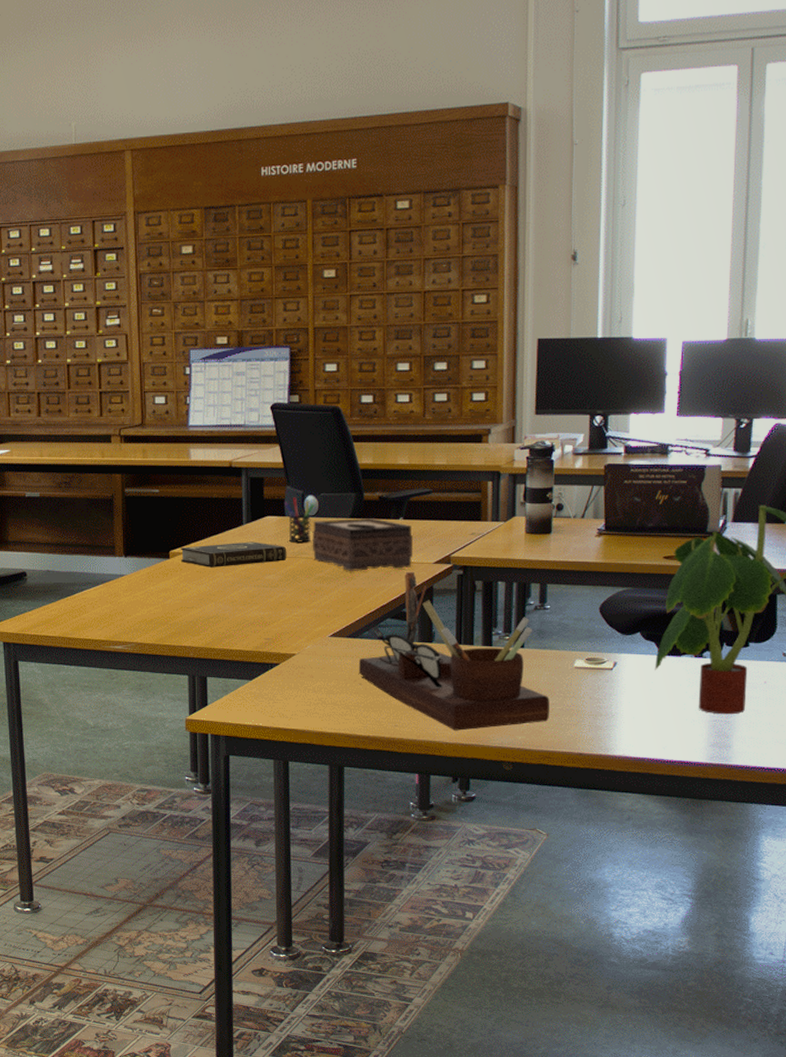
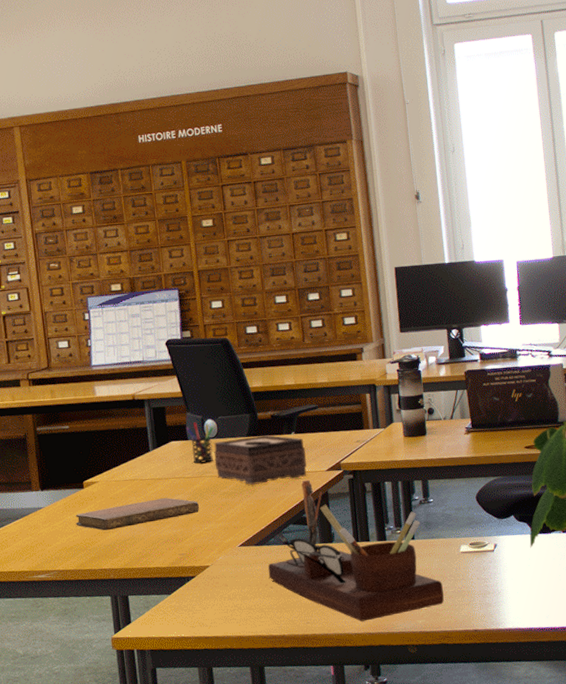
notebook: none [158,577,290,606] -> present [75,498,199,531]
book: present [180,541,287,567] -> none [93,465,193,494]

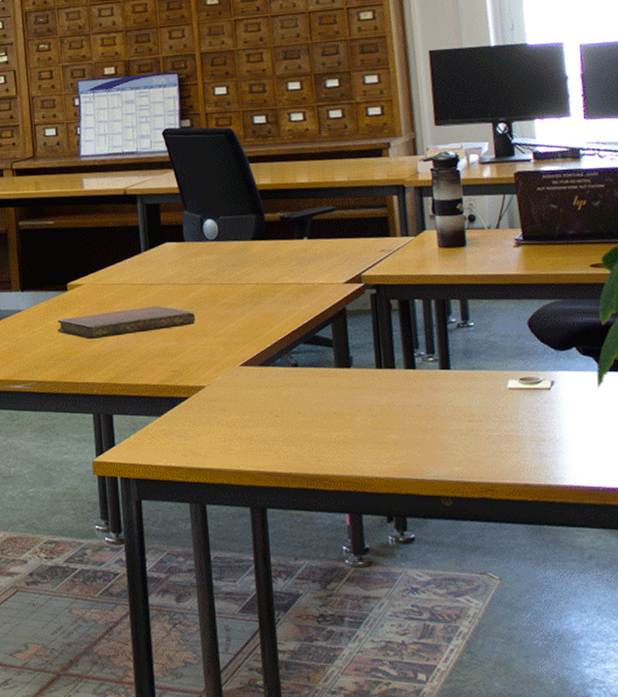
pen holder: present [185,422,214,464] -> none [182,222,214,269]
tissue box: present [214,435,307,485] -> none [213,239,322,296]
desk organizer: present [267,479,444,622] -> none [273,293,487,464]

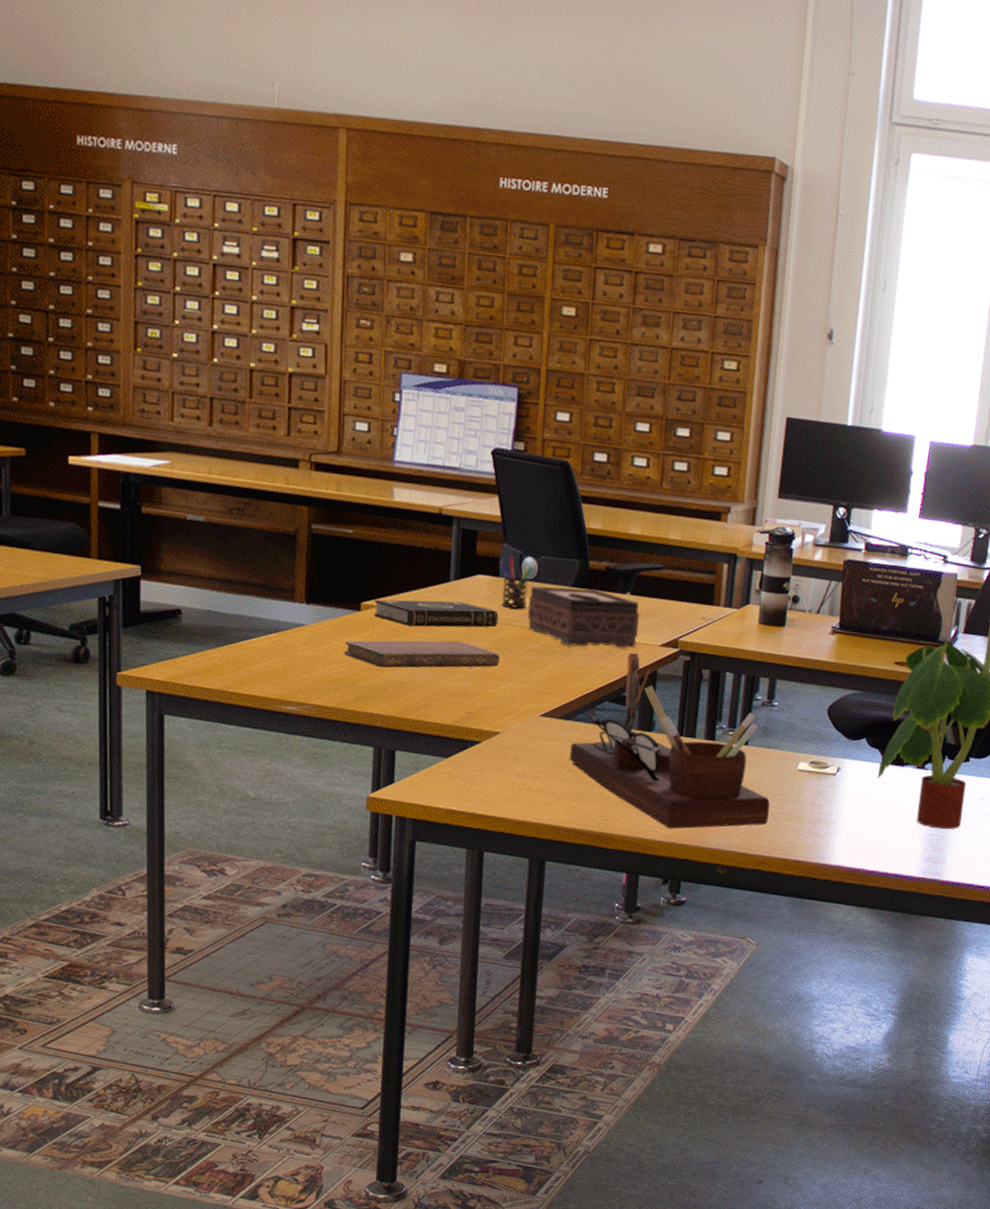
book: none [78,269,189,299] -> present [373,599,499,628]
pen holder: none [182,222,214,269] -> present [498,557,534,609]
tissue box: none [213,239,322,296] -> present [527,586,639,648]
desk organizer: none [273,293,487,464] -> present [569,652,770,829]

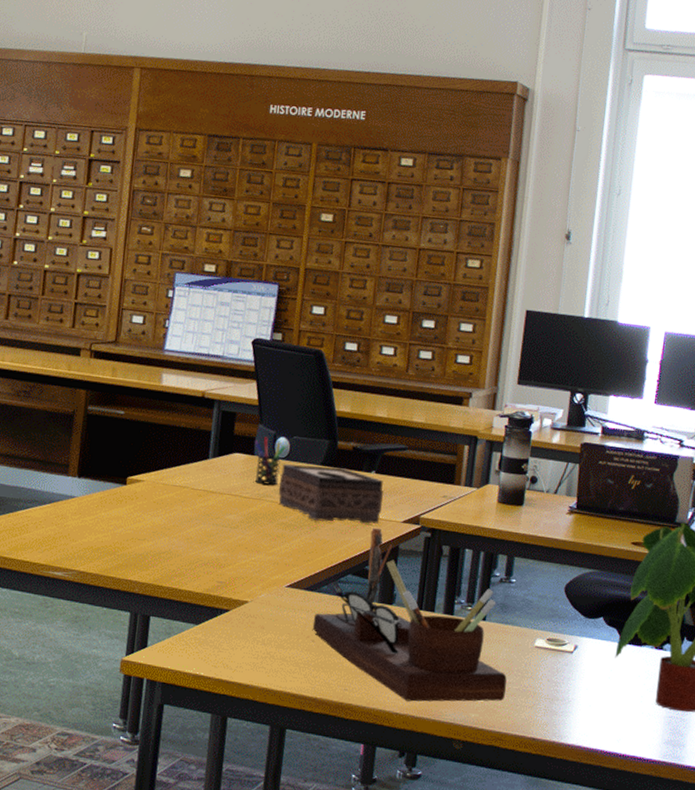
notebook: present [344,640,500,668] -> none [109,512,251,540]
book: present [373,599,499,628] -> none [137,474,252,502]

